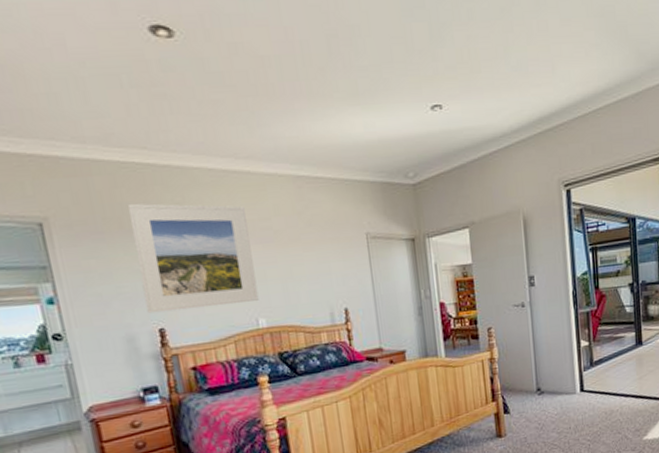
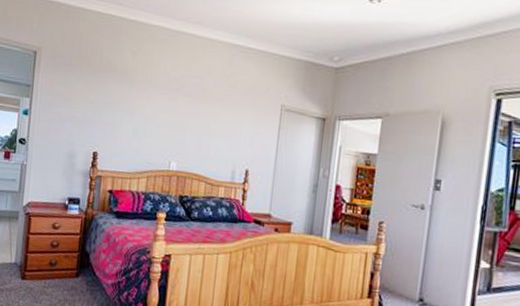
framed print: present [128,203,259,314] -> none [89,46,184,147]

